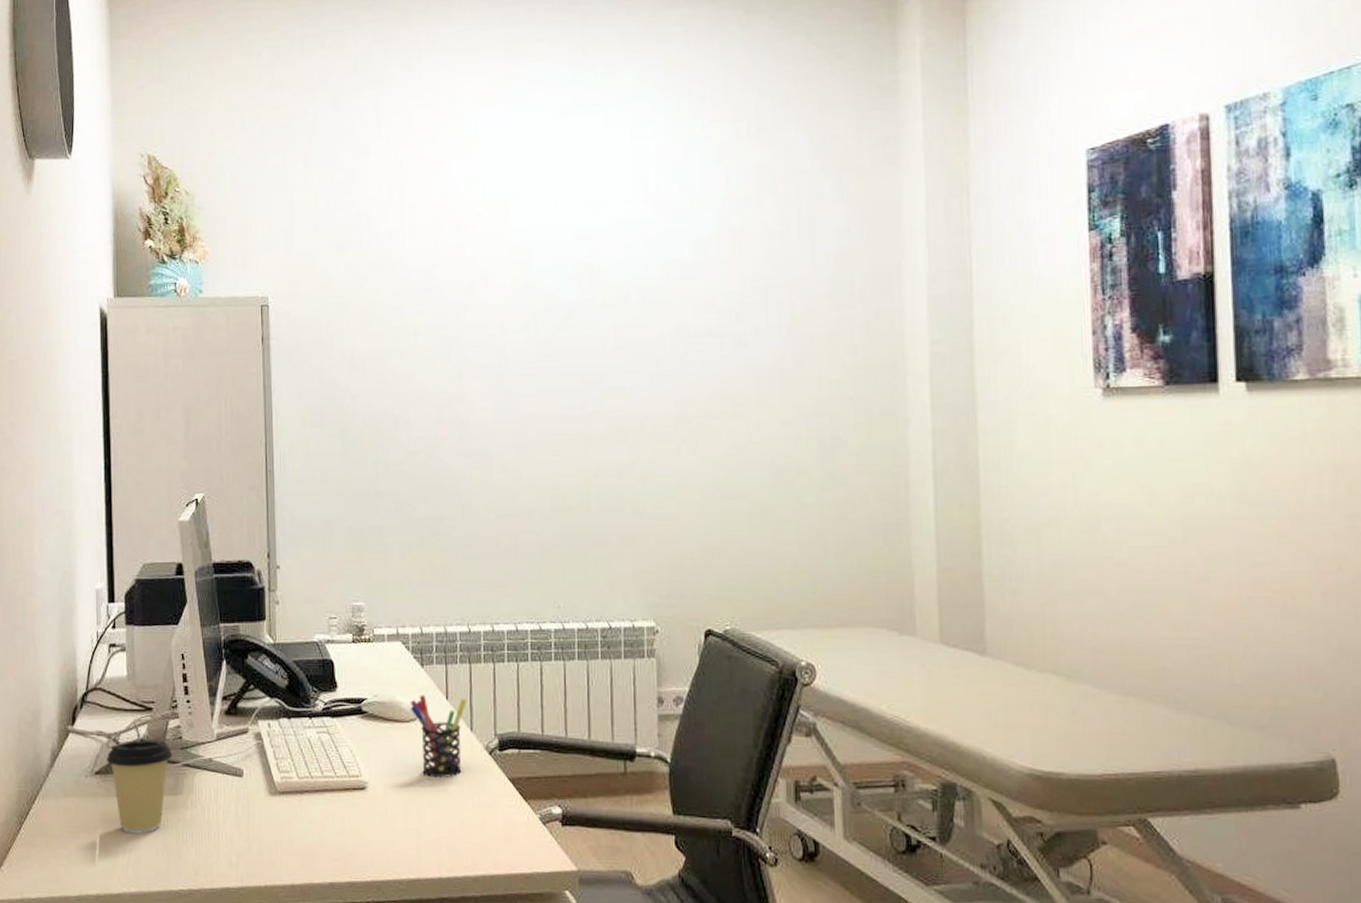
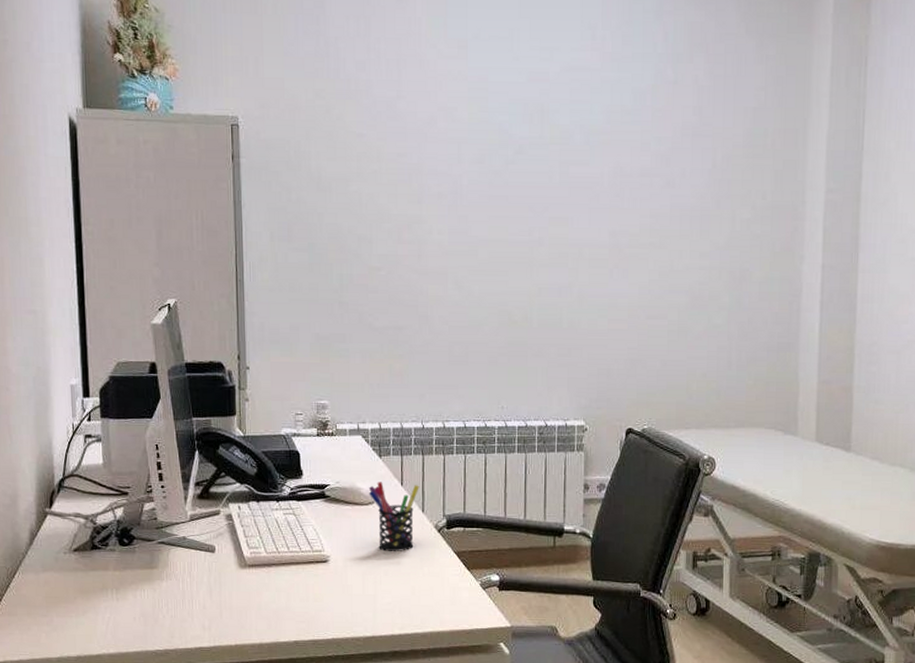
coffee cup: present [106,739,173,834] -> none [83,520,148,603]

